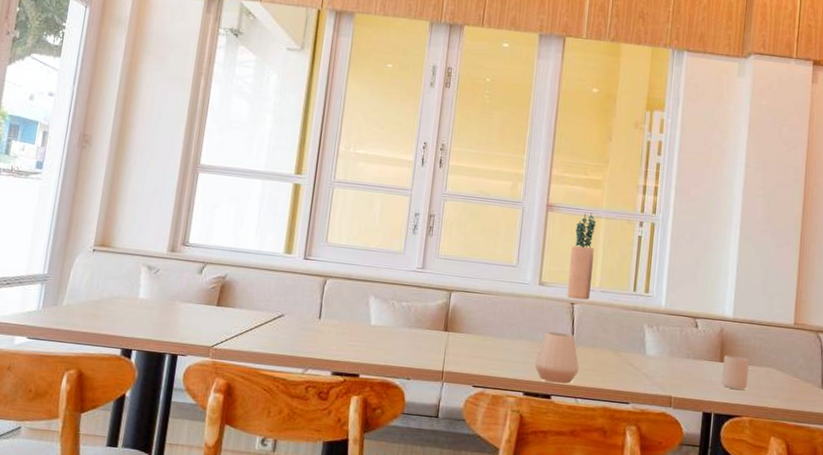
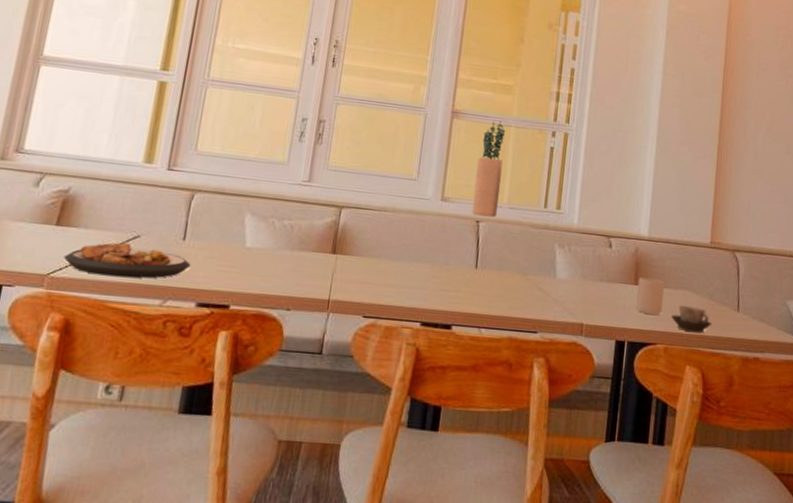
plate: none [224,321,326,351] -> present [64,243,191,278]
cup: present [534,331,579,384] -> none [434,252,484,313]
cup: none [756,381,796,408] -> present [671,305,712,334]

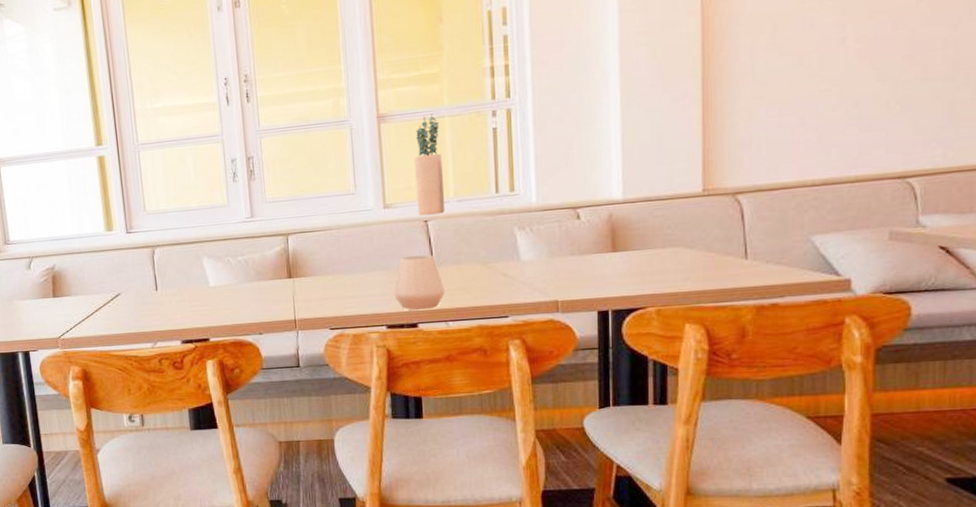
plate: present [64,243,191,278] -> none [67,302,168,331]
cup: none [434,252,484,313] -> present [393,254,445,311]
cup: present [636,276,665,315] -> none [616,241,650,280]
cup: present [671,305,712,334] -> none [661,262,714,290]

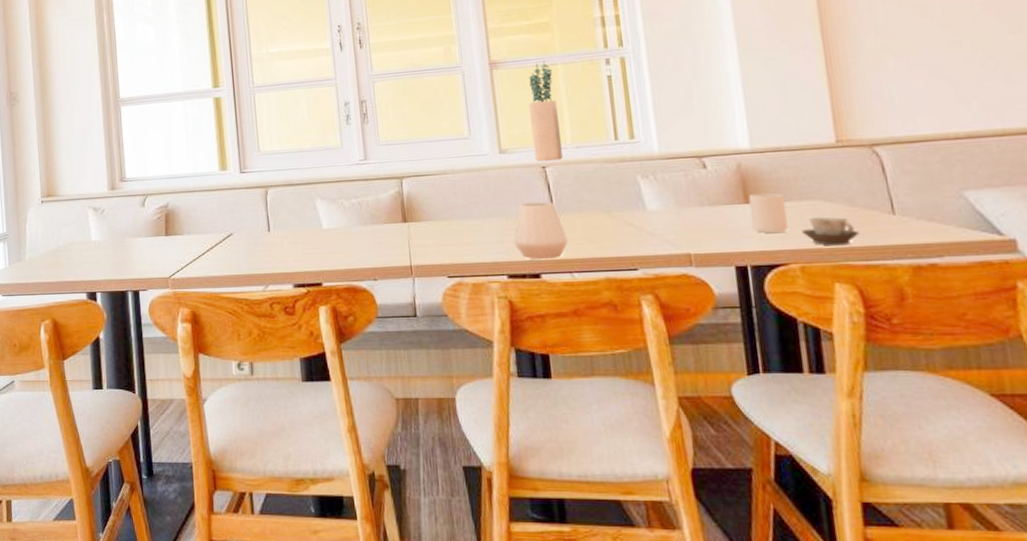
cup: none [616,241,650,280] -> present [748,192,788,234]
cup: none [661,262,714,290] -> present [801,216,860,246]

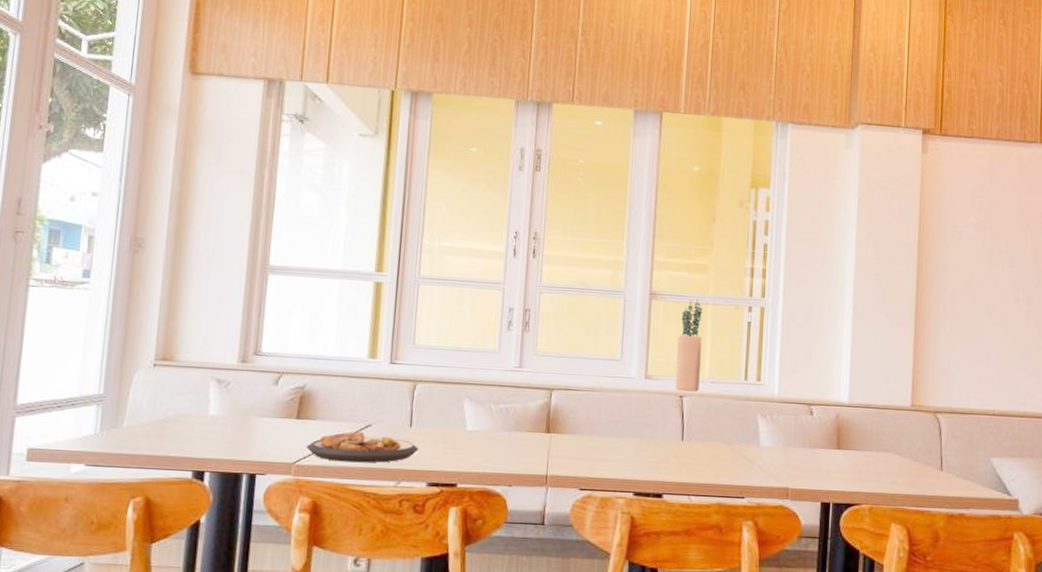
plate: none [178,242,281,272] -> present [306,432,419,463]
cup: present [513,201,568,260] -> none [644,427,691,482]
cup: present [748,192,788,234] -> none [839,441,867,477]
cup: present [801,216,860,246] -> none [875,466,916,493]

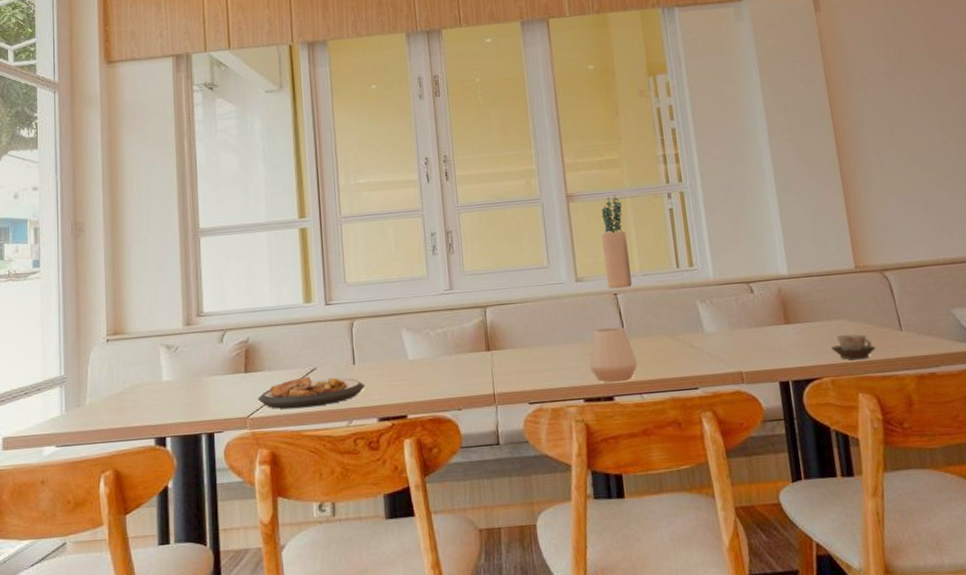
cup: none [644,427,691,482] -> present [589,326,638,383]
cup: none [875,466,916,493] -> present [831,334,877,360]

